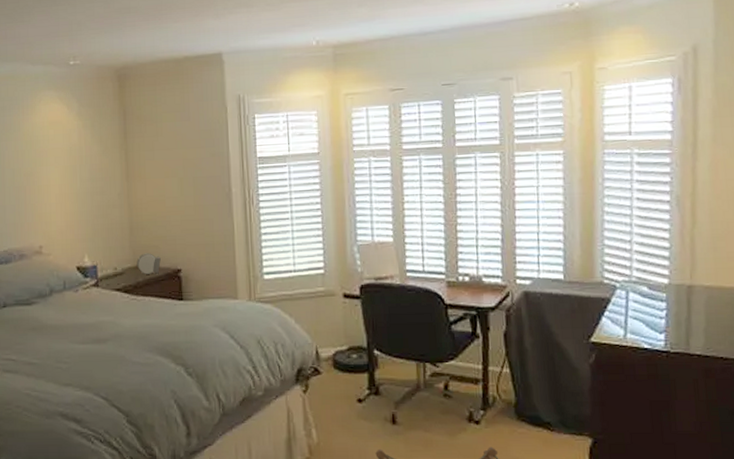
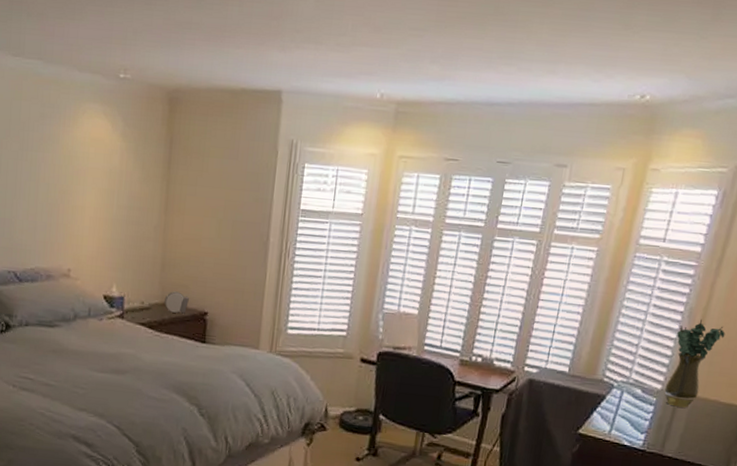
vase: none [670,205,722,300] -> present [664,319,725,408]

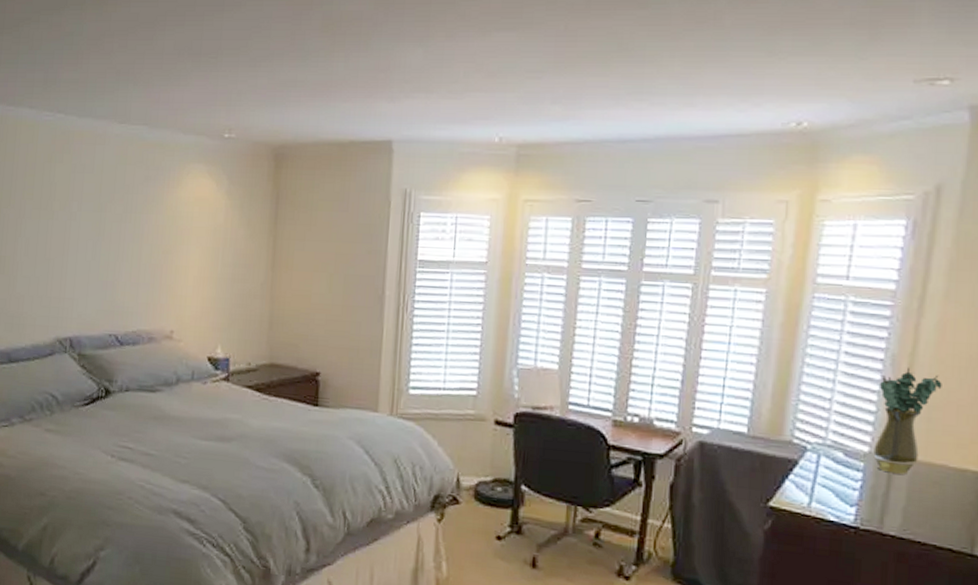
alarm clock: present [164,291,189,314] -> none [272,351,299,375]

